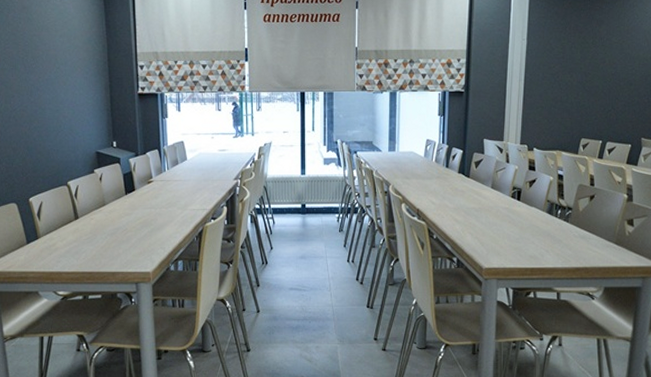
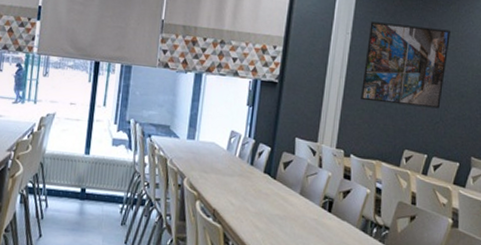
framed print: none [539,25,617,99] -> present [361,21,451,109]

